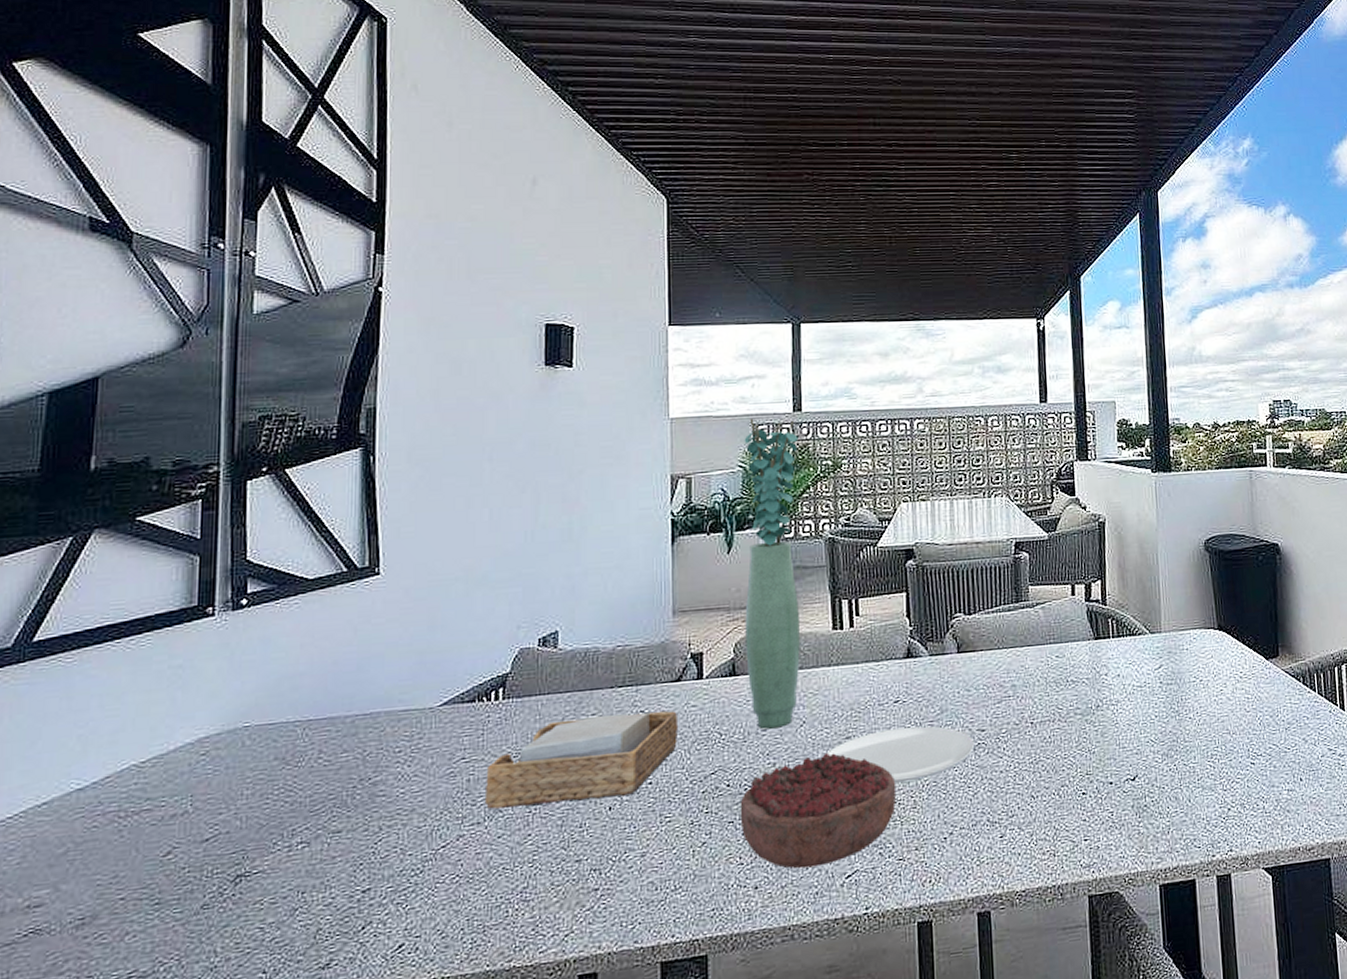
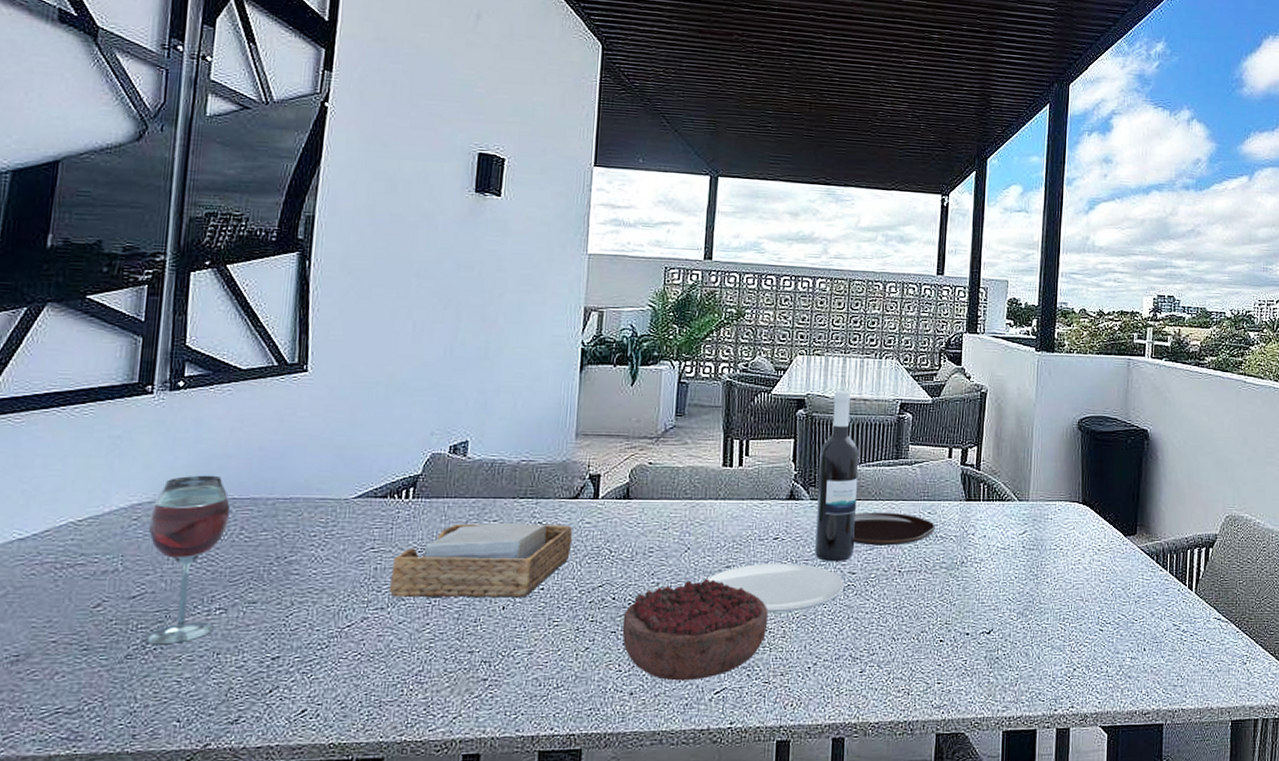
wineglass: none [218,696,307,891] -> present [146,475,231,645]
vase: present [744,418,801,730] -> none [640,261,707,551]
wine bottle: none [935,535,981,720] -> present [815,390,859,561]
plate: none [977,660,1065,699] -> present [853,512,935,546]

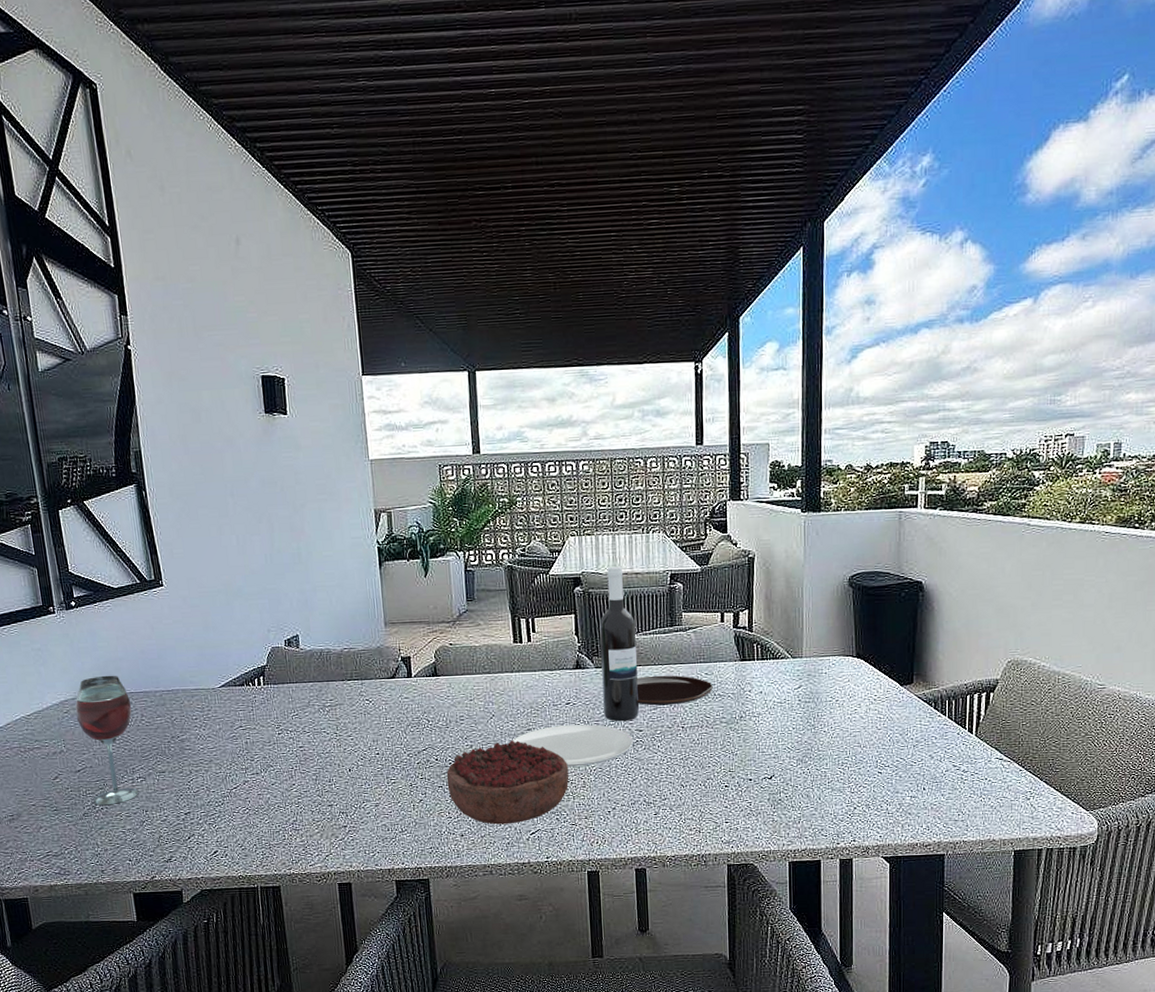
napkin holder: present [388,522,573,598] -> none [258,700,396,764]

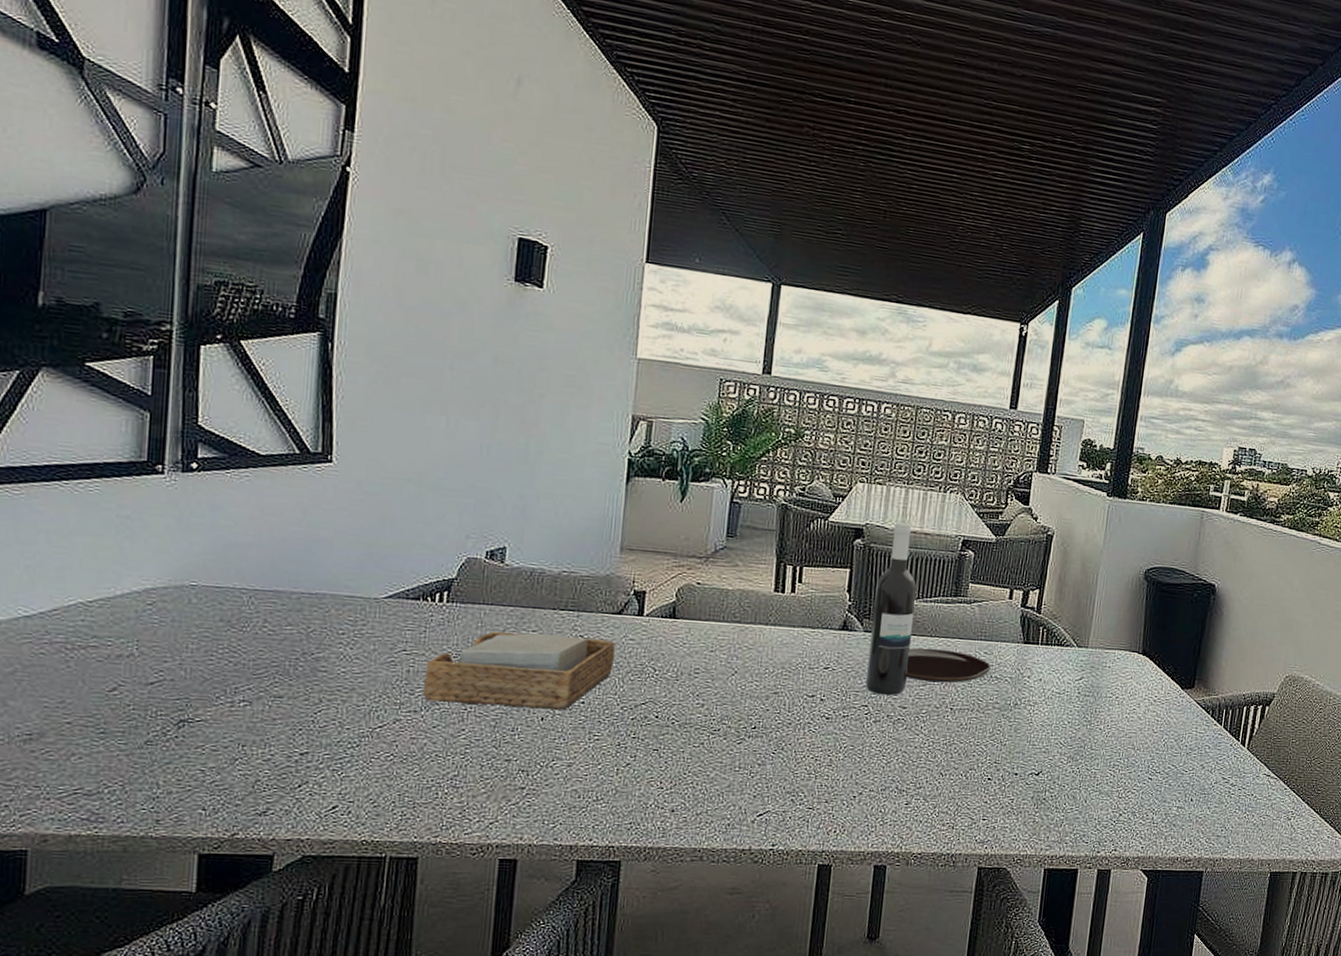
wineglass: present [75,675,139,806] -> none [164,563,253,734]
napkin holder: none [258,700,396,764] -> present [422,631,616,710]
decorative bowl: present [446,740,569,825] -> none [664,703,815,802]
plate: present [512,724,633,767] -> none [753,692,894,742]

